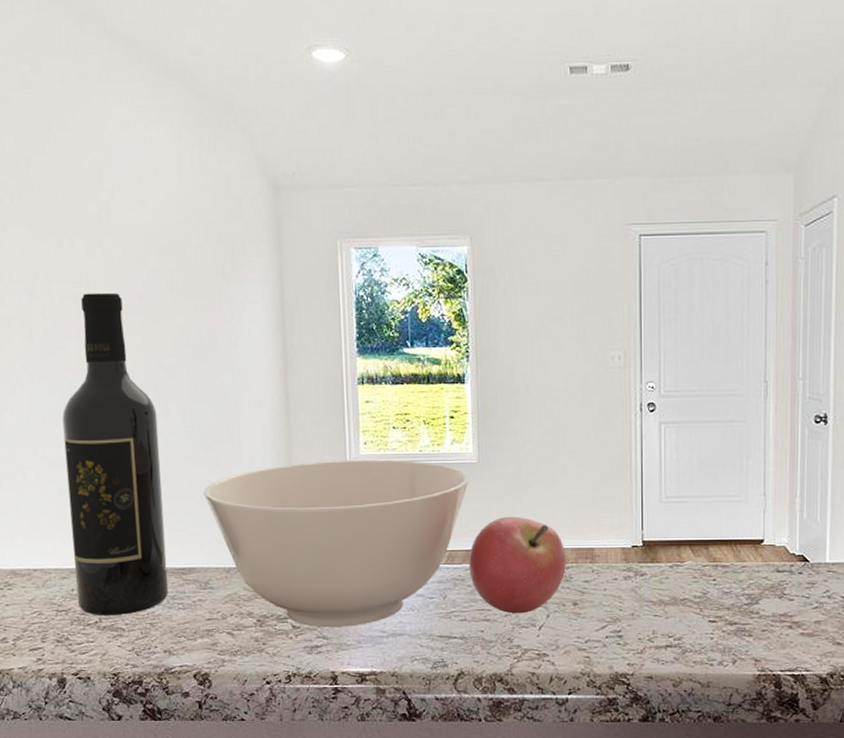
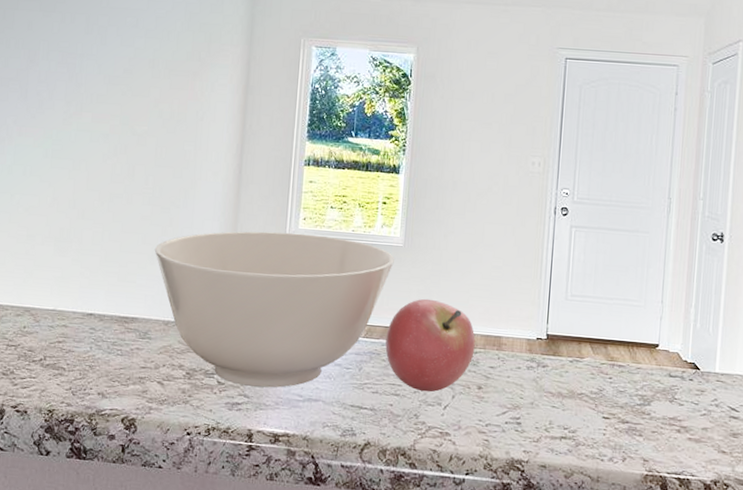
wine bottle: present [62,292,169,616] -> none [27,63,124,356]

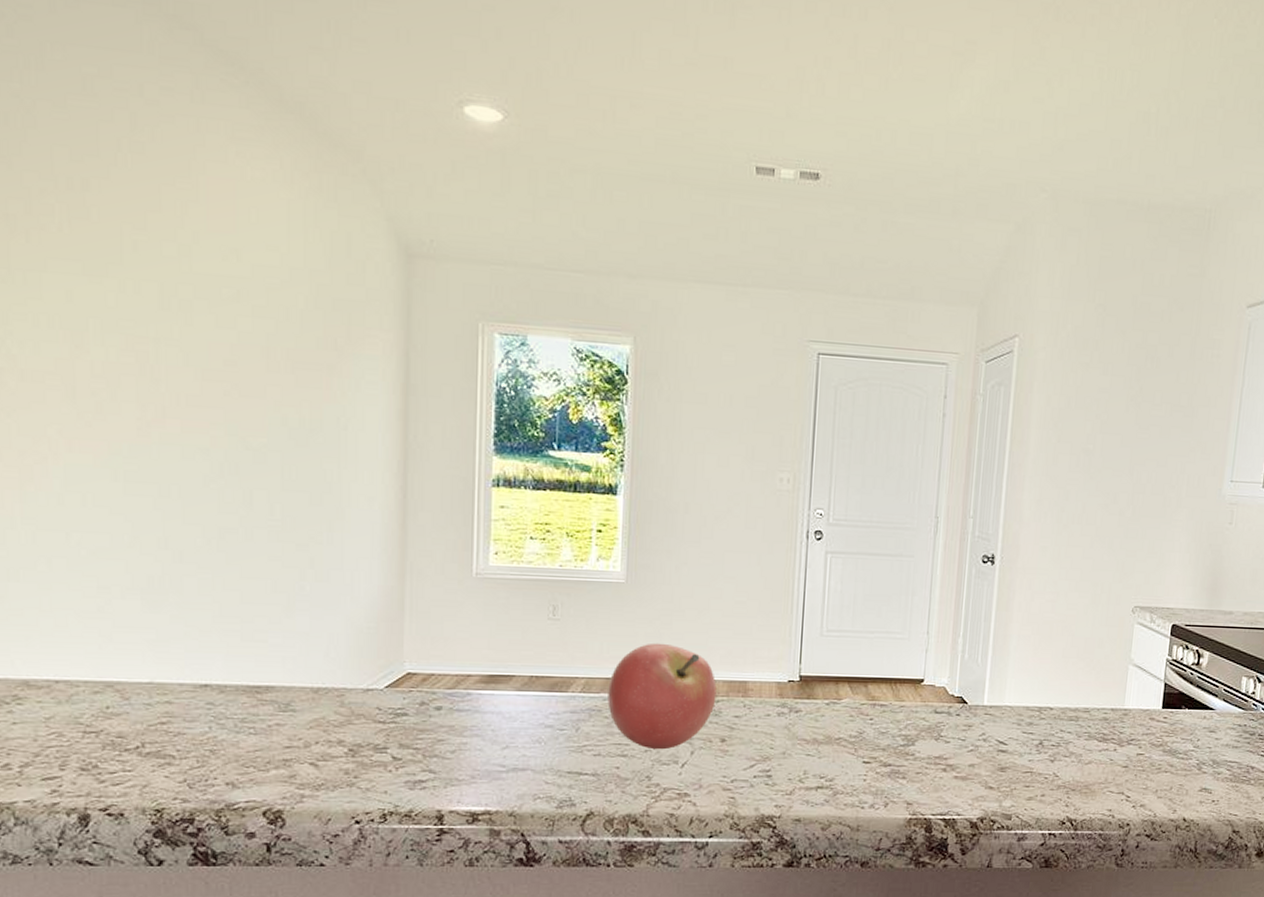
bowl: present [154,231,394,388] -> none [290,570,615,761]

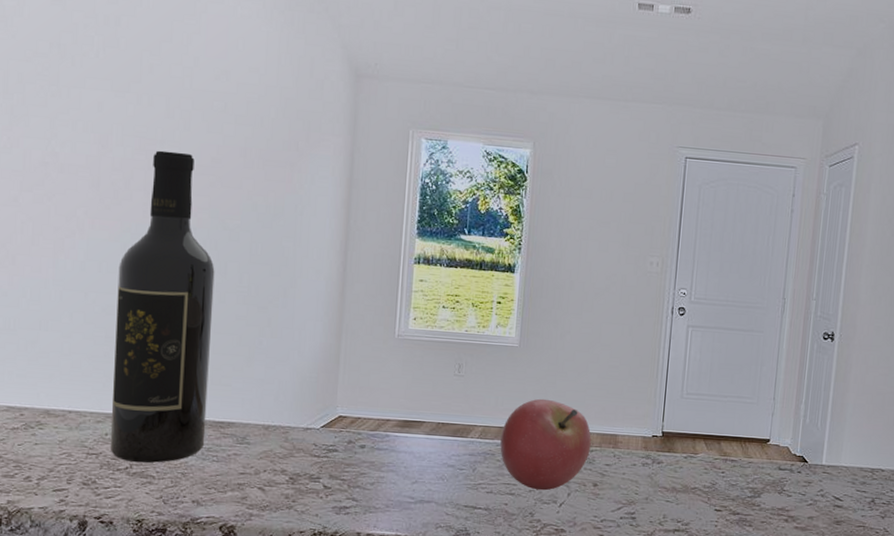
wine bottle: none [109,351,238,741] -> present [110,150,215,463]

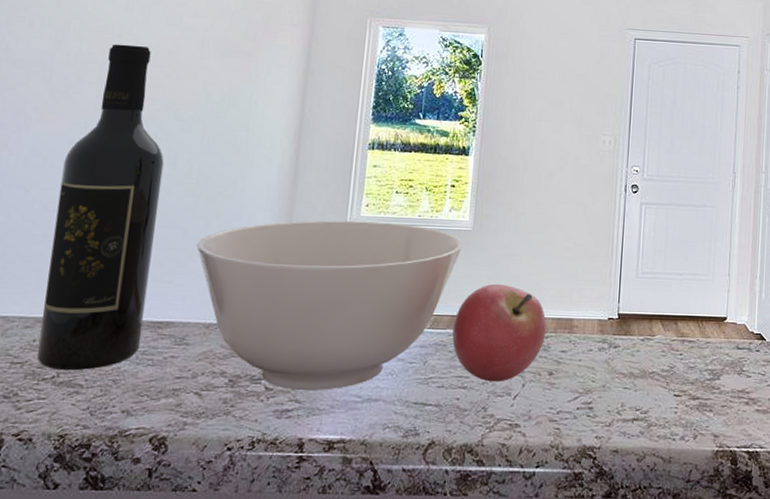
bowl: none [251,331,509,491] -> present [196,220,463,391]

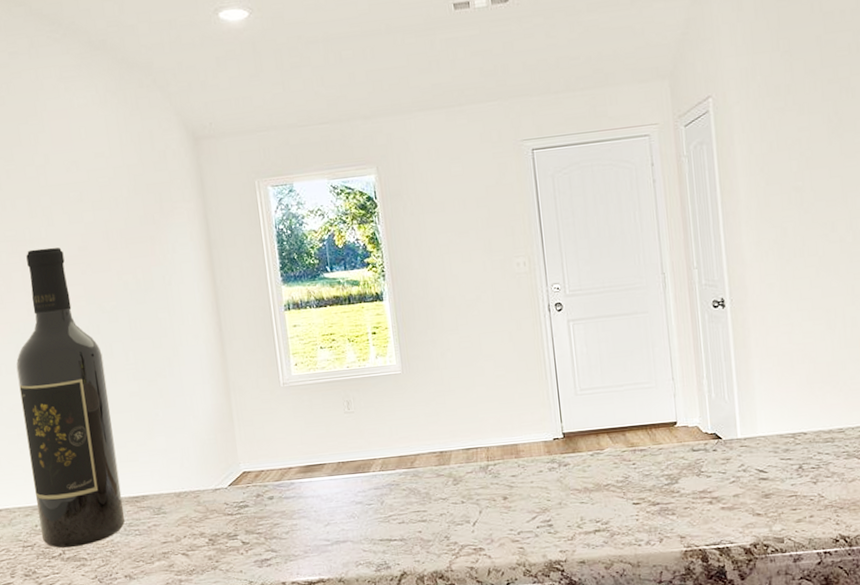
bowl: present [196,220,463,391] -> none [150,376,396,541]
fruit: present [452,283,546,382] -> none [401,420,494,513]

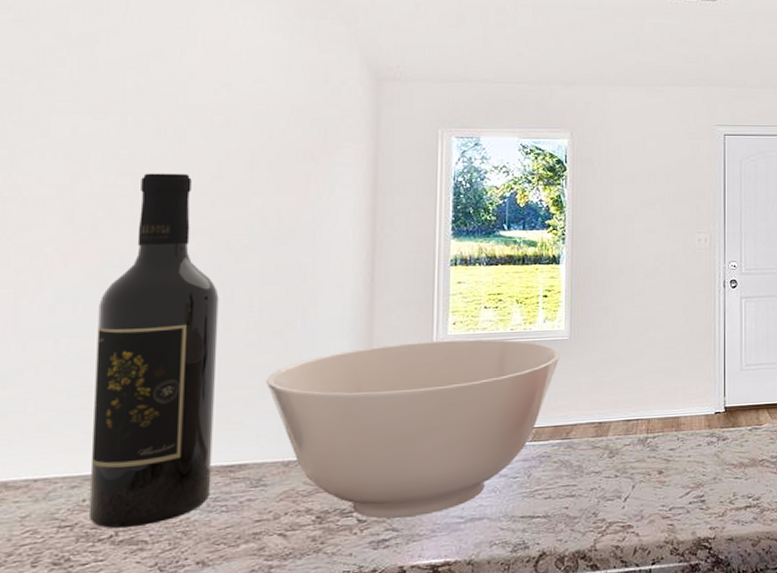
bowl: none [150,376,396,541] -> present [265,339,560,519]

